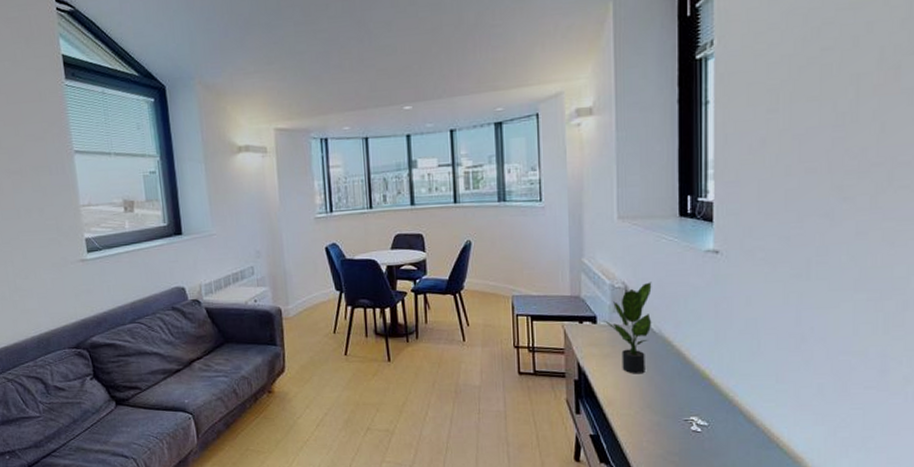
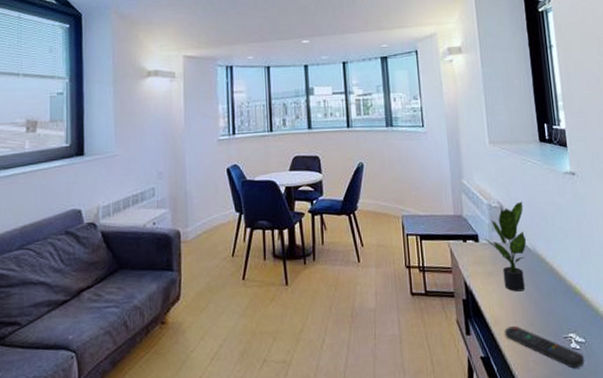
remote control: none [618,406,705,450] -> present [505,325,585,369]

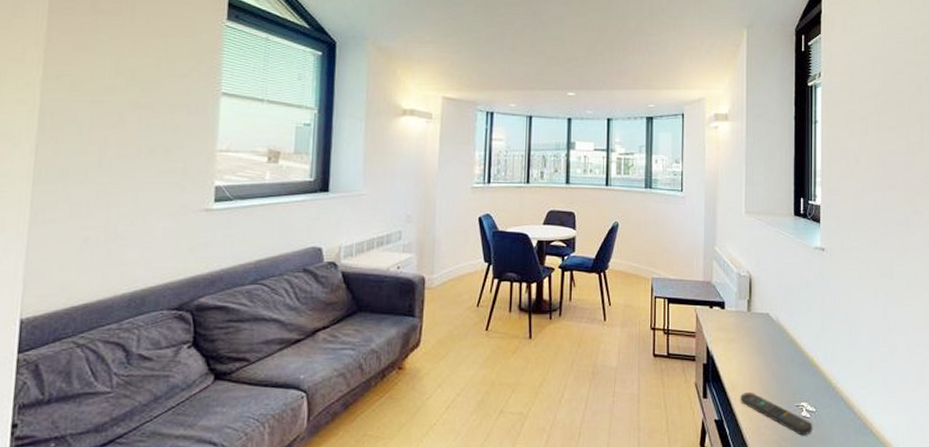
potted plant: present [486,201,527,292] -> none [732,272,771,360]

